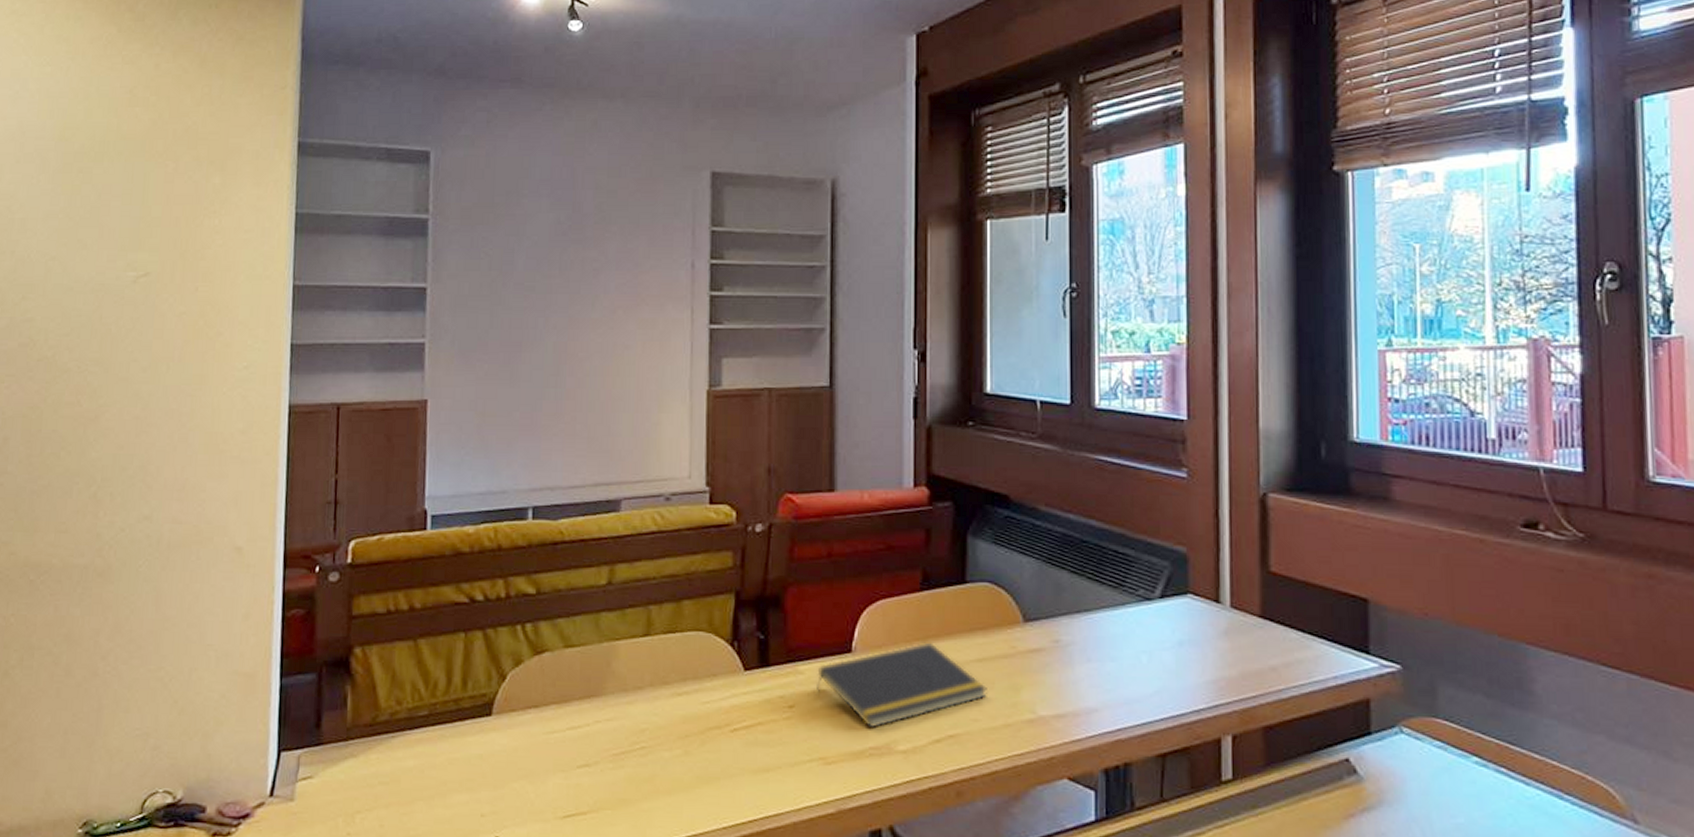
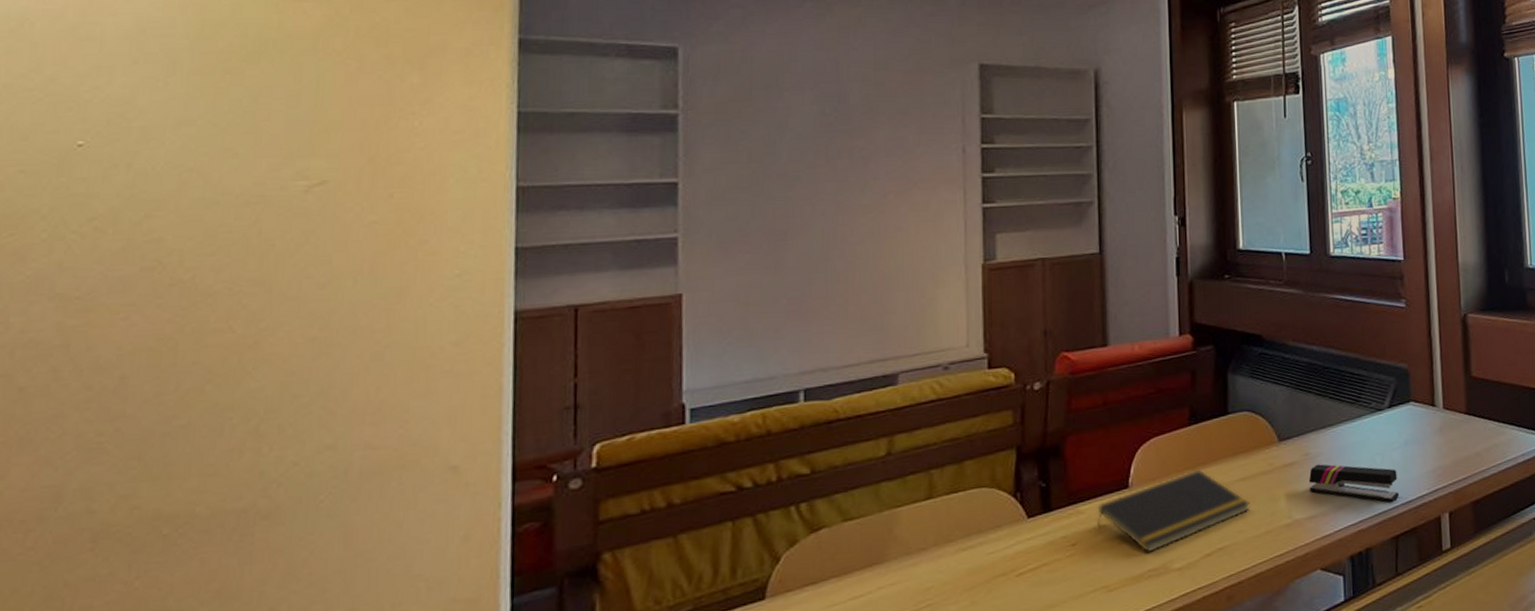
stapler: none [1057,654,1170,712] -> present [1308,464,1400,502]

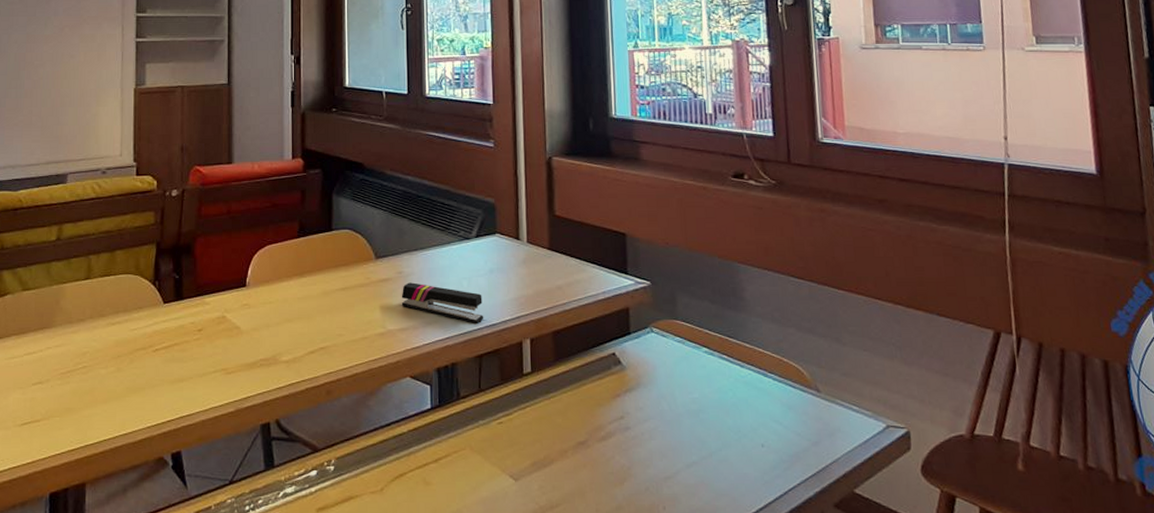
notepad: present [1096,469,1250,553] -> none [218,276,349,345]

